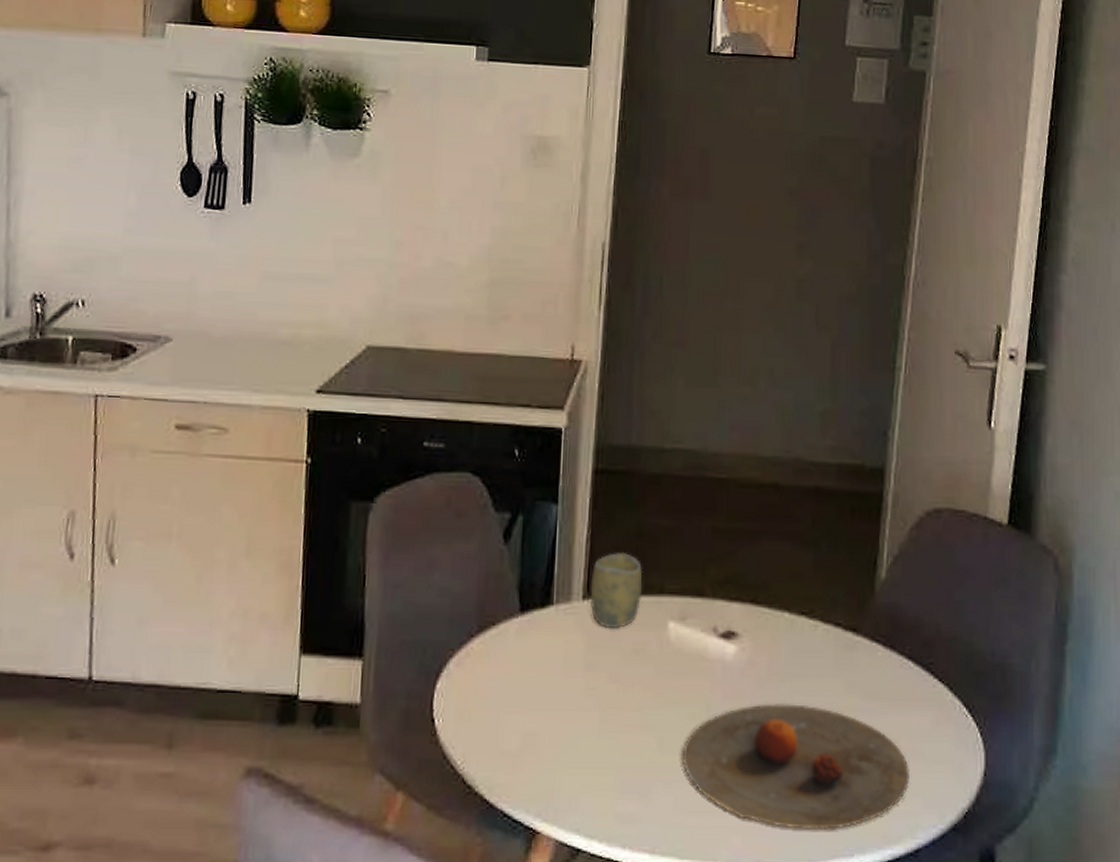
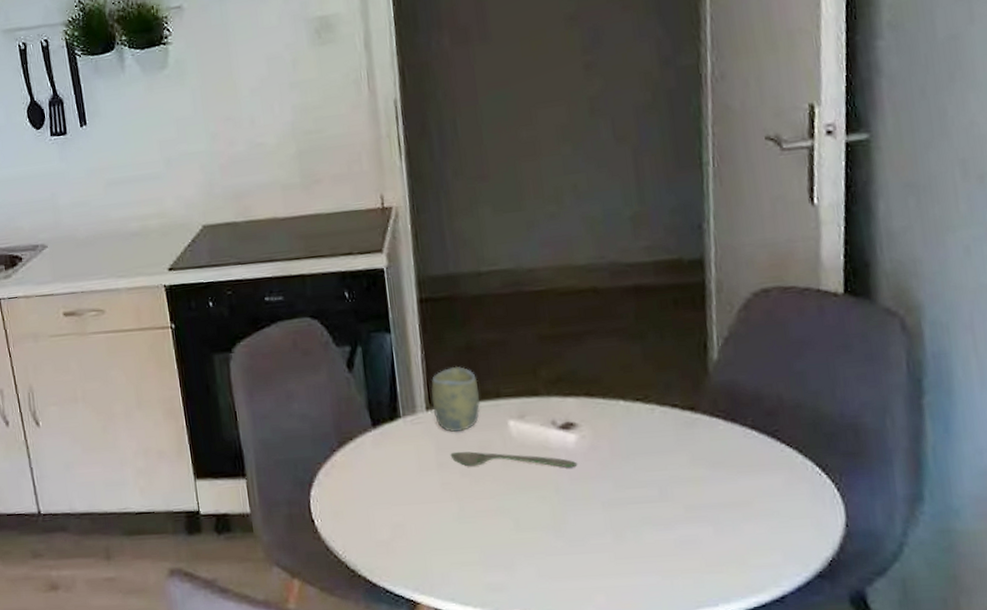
spoon: none [600,652,733,684] -> present [450,451,578,468]
plate: present [682,704,909,829] -> none [538,479,767,586]

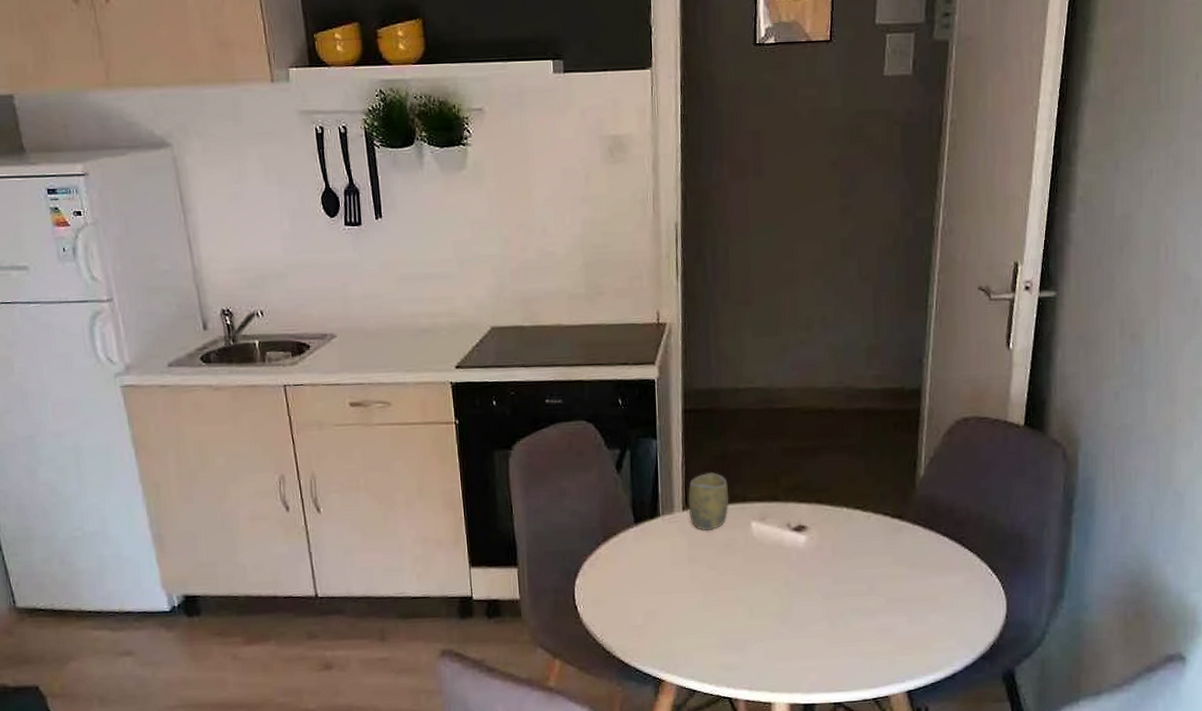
spoon: present [450,451,578,468] -> none [700,548,805,565]

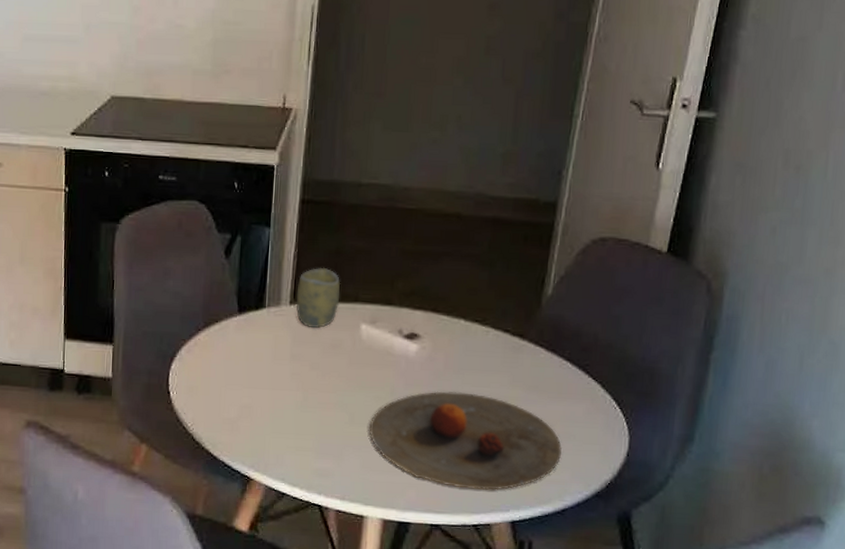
plate: none [768,575,947,666] -> present [369,391,562,490]

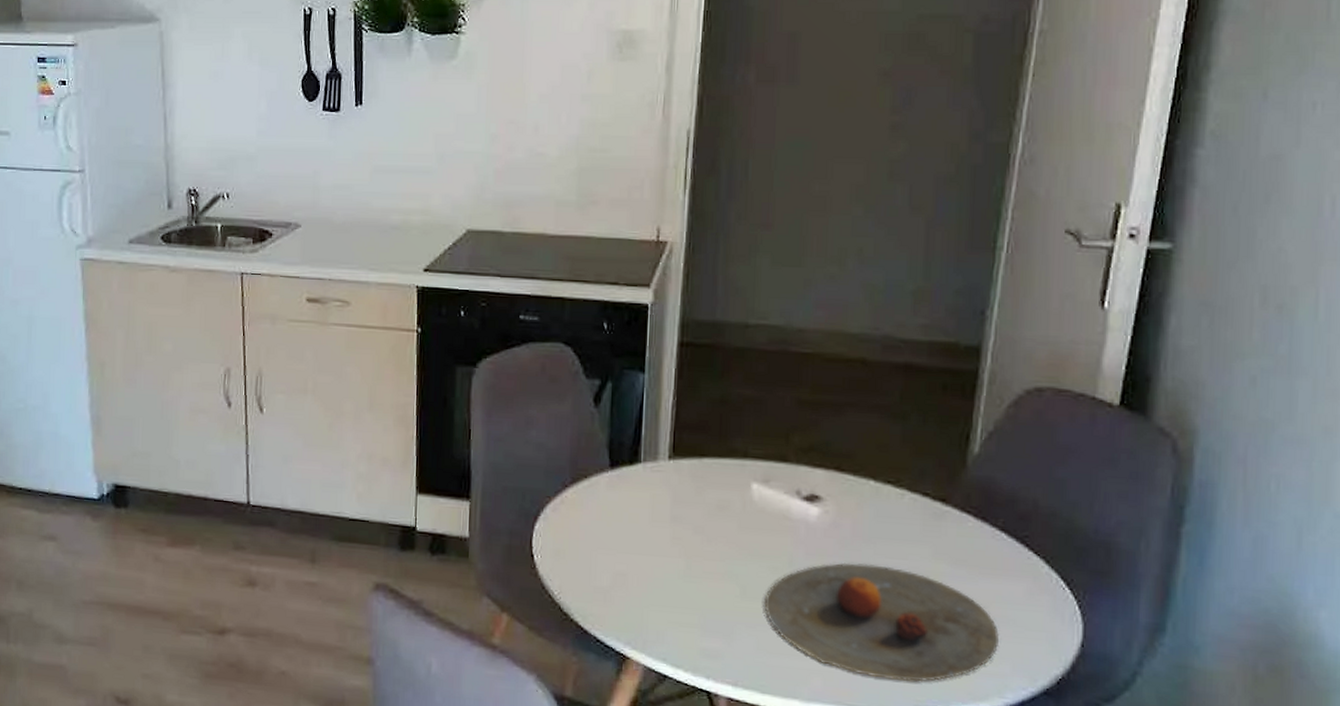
cup: present [296,267,341,328] -> none [675,418,727,486]

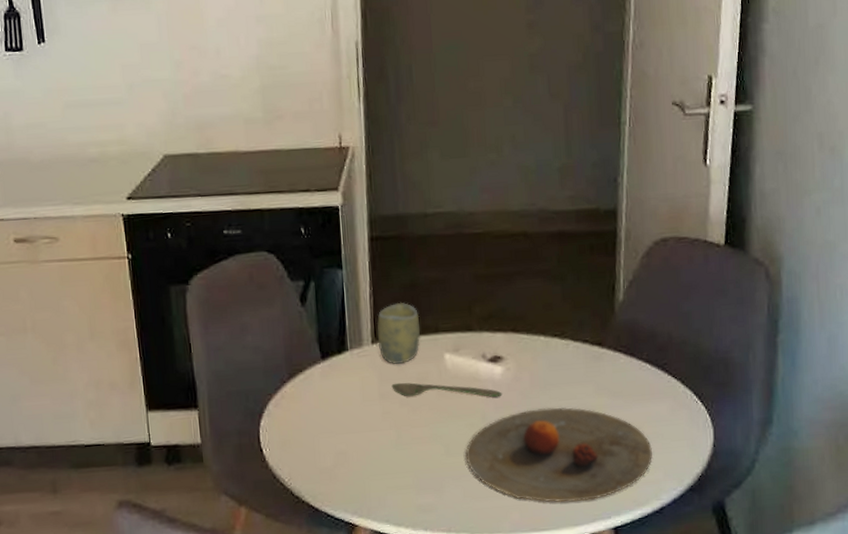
cup: none [675,418,727,486] -> present [377,302,421,364]
spoon: none [686,507,816,542] -> present [391,382,502,398]

